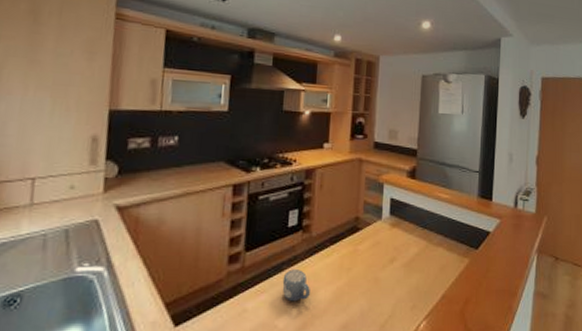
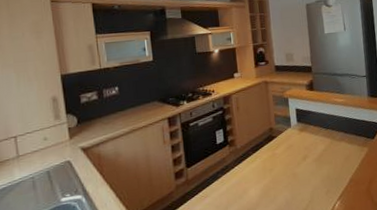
mug: present [282,270,310,302] -> none [220,175,243,201]

